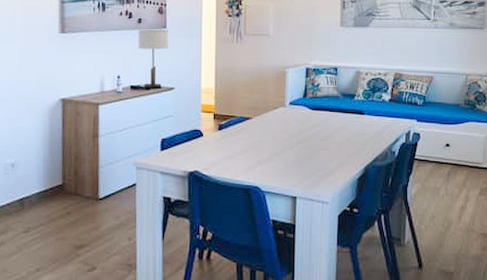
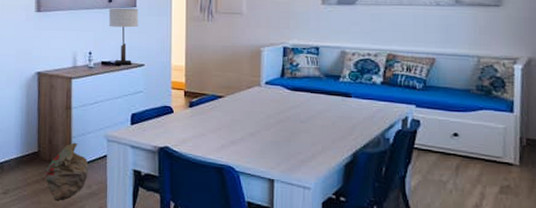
bag: none [71,172,117,234] -> present [46,142,89,200]

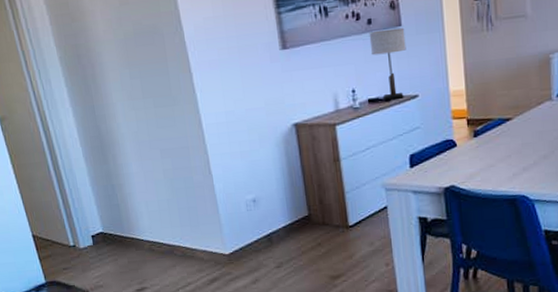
bag: present [46,142,89,200] -> none [321,198,369,264]

